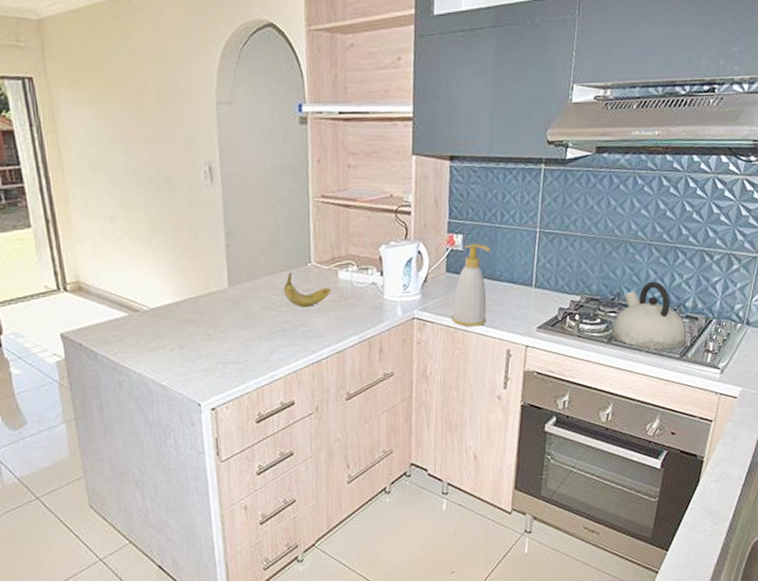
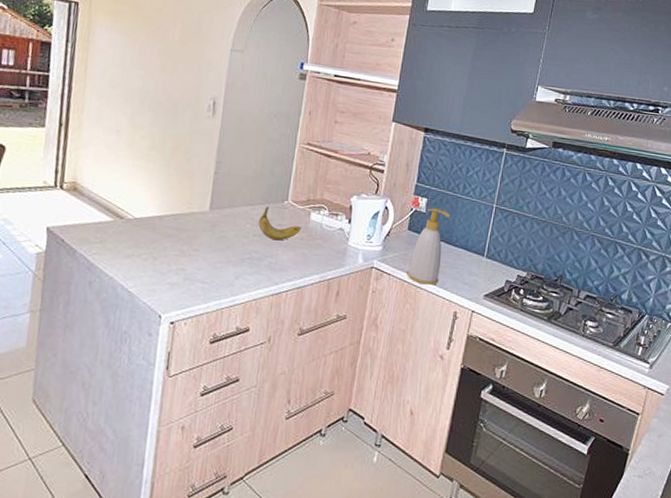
kettle: present [611,281,687,351] -> none [551,269,621,338]

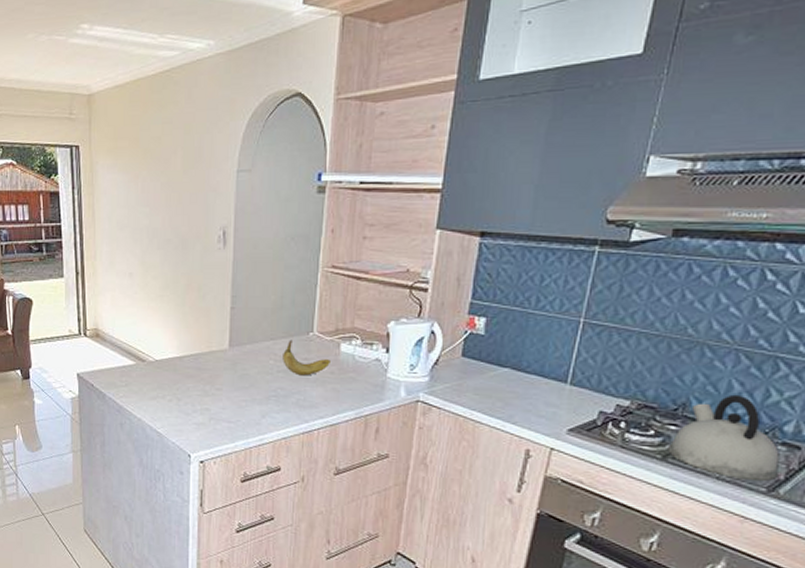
soap bottle: present [407,207,451,285] -> none [462,327,519,419]
kettle: none [551,269,621,338] -> present [668,394,780,482]

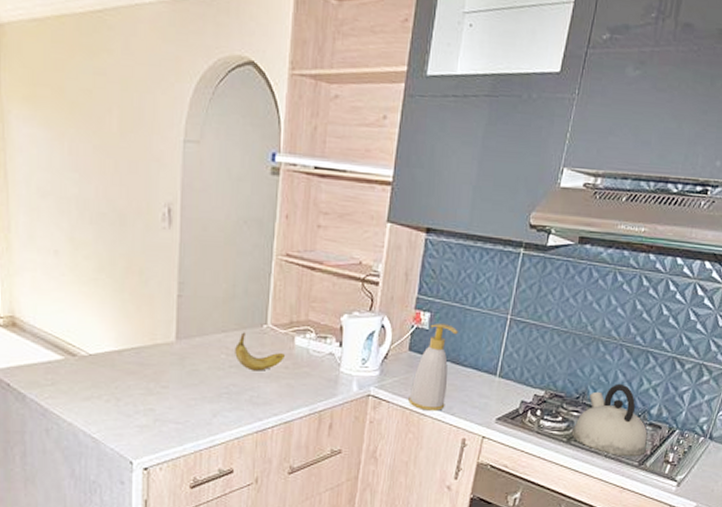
soap bottle: none [462,327,519,419] -> present [408,322,458,411]

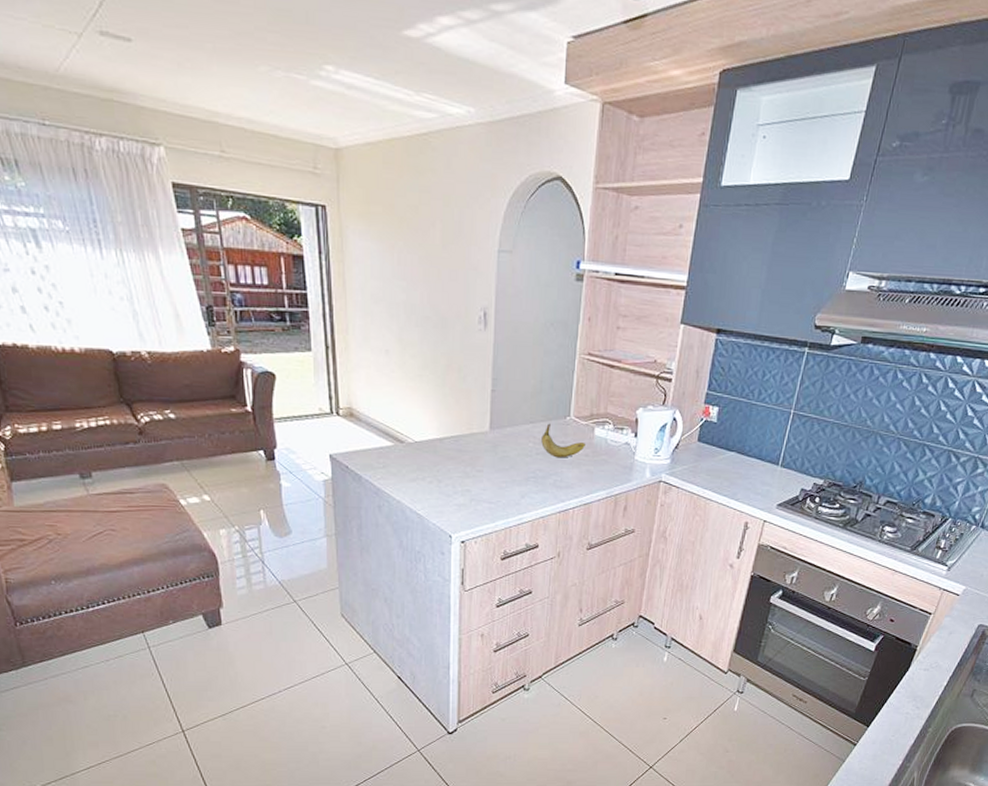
soap bottle: present [408,322,458,411] -> none [696,416,744,497]
kettle: present [571,383,648,457] -> none [847,474,921,543]

